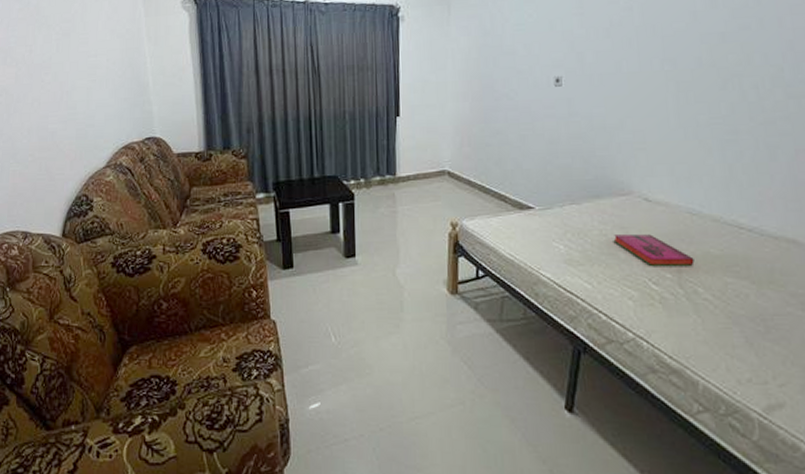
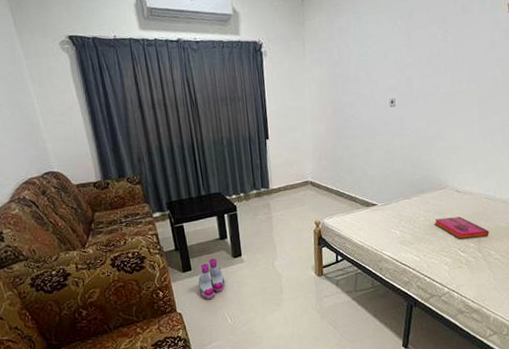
boots: none [300,256,332,308] -> present [198,258,225,300]

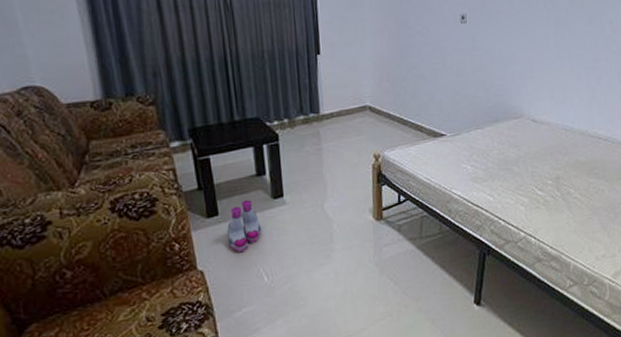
hardback book: present [434,216,489,239] -> none [509,150,568,176]

